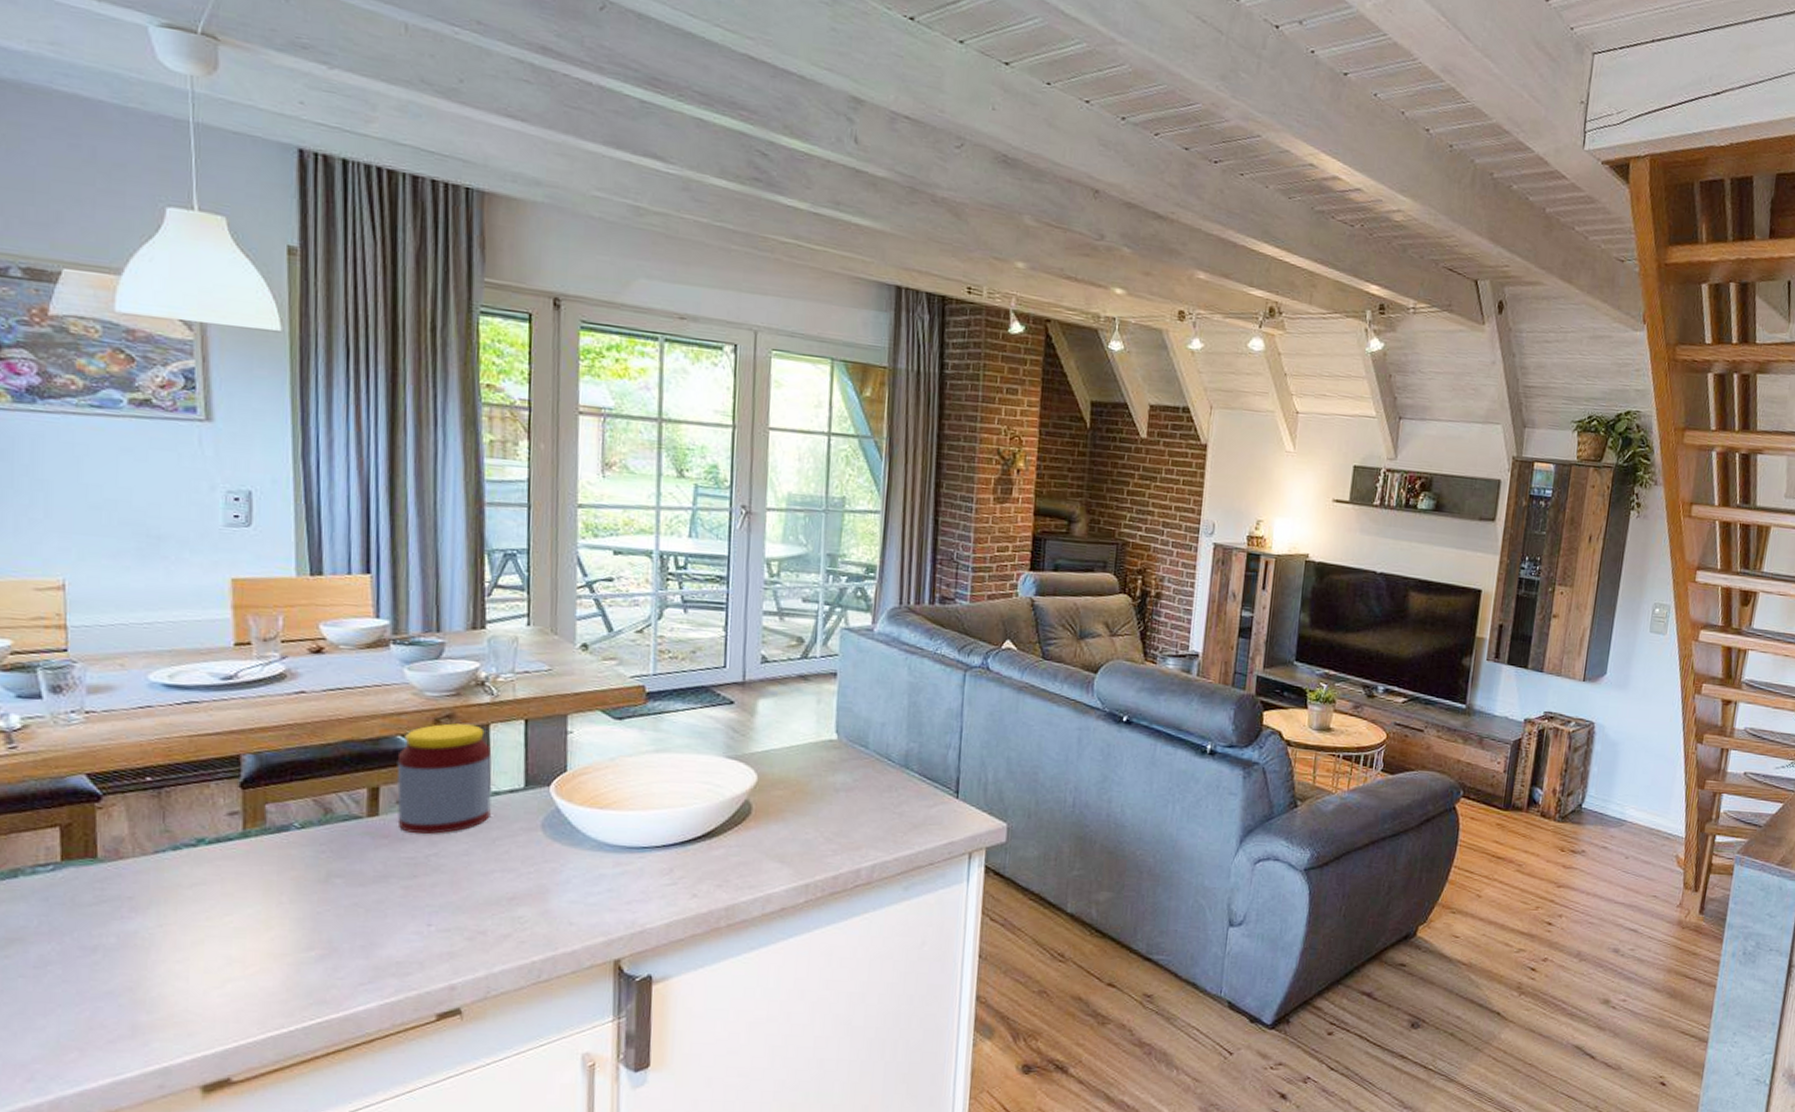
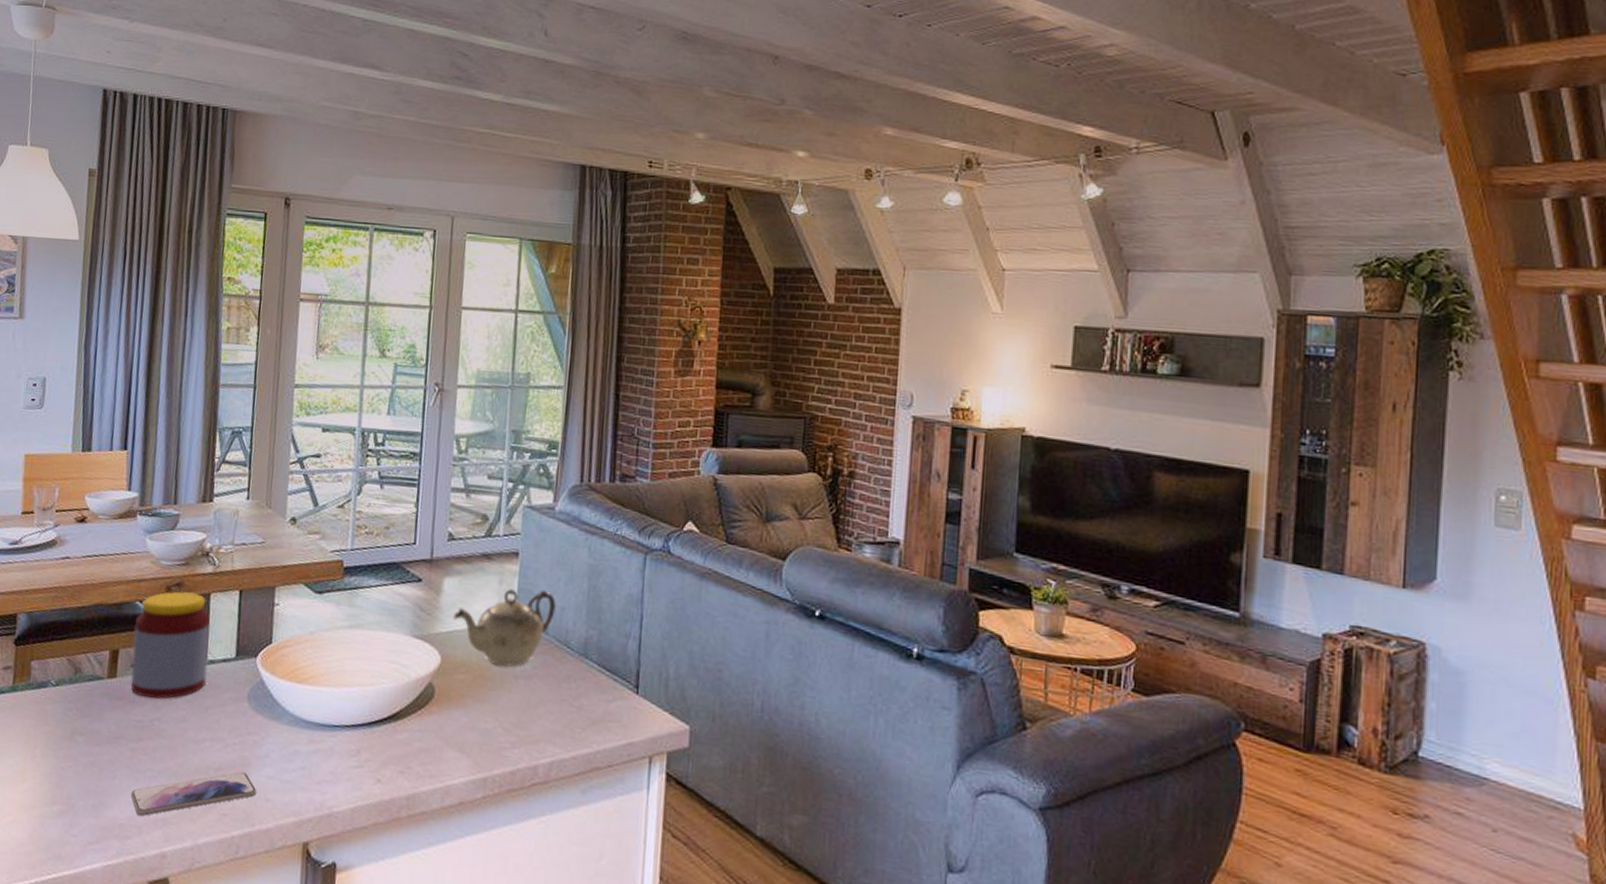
smartphone: none [407,899,559,951] -> present [130,771,257,816]
teapot: none [768,707,876,781] -> present [452,589,556,667]

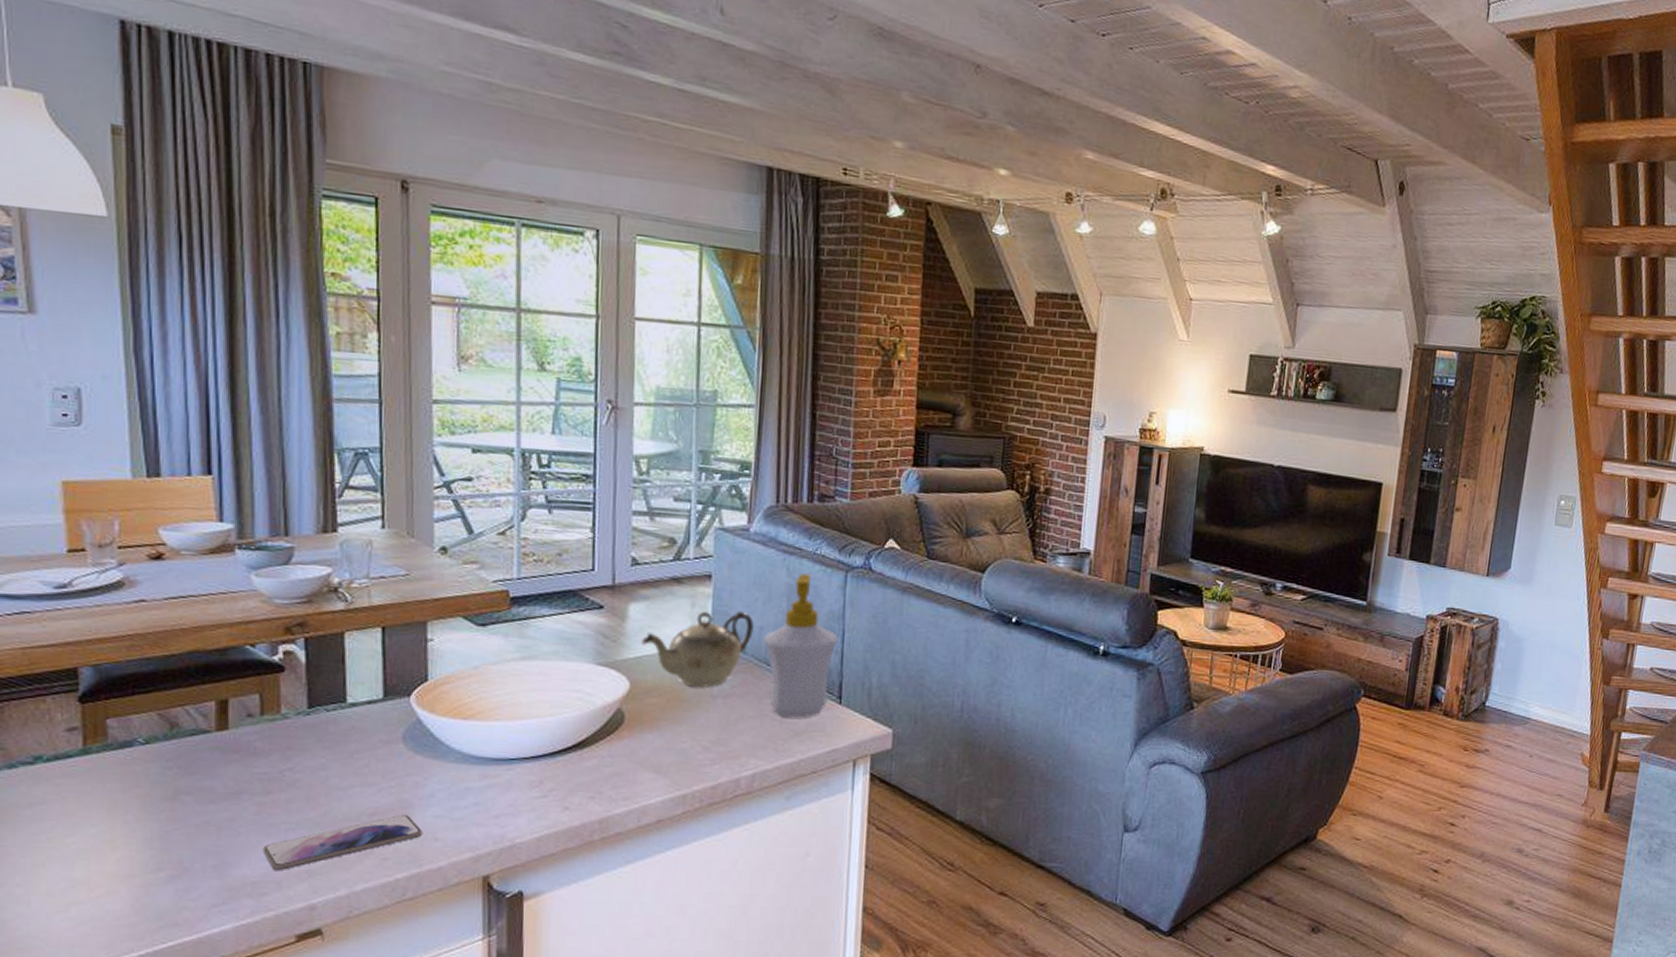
jar: present [131,591,210,699] -> none [246,632,348,748]
soap bottle: none [565,554,636,706] -> present [764,573,838,718]

